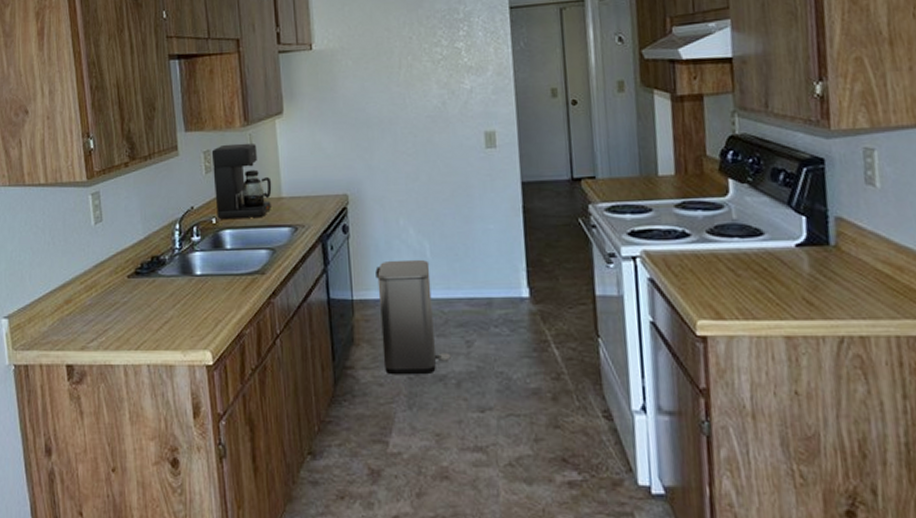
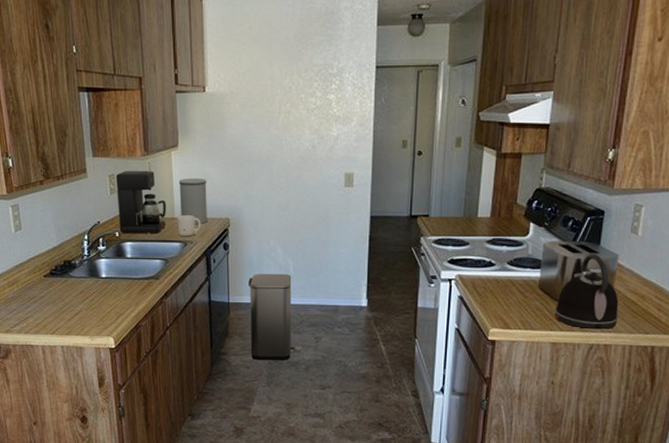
mug: none [283,193,314,220] -> present [176,215,201,237]
canister: none [285,148,321,205] -> present [178,178,207,225]
toaster: none [750,198,858,281] -> present [539,241,619,302]
kettle: none [780,213,873,316] -> present [554,253,619,330]

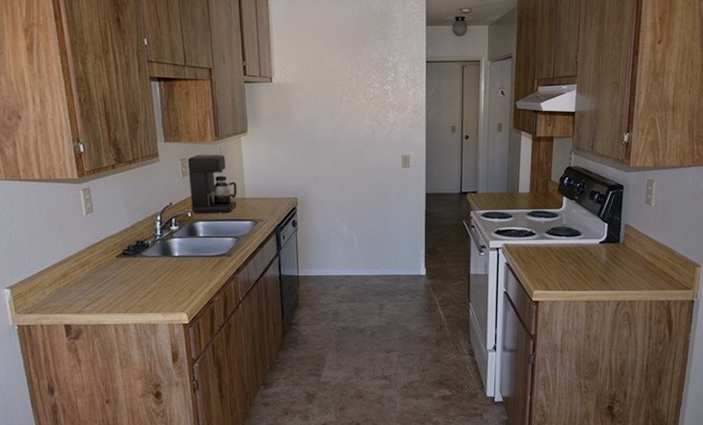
mug: present [176,215,201,237] -> none [246,195,271,216]
canister: present [178,178,207,225] -> none [248,160,276,204]
pedal bin: present [248,273,303,361] -> none [316,247,368,329]
toaster: present [539,241,619,302] -> none [573,212,637,265]
kettle: present [554,253,619,330] -> none [587,222,640,288]

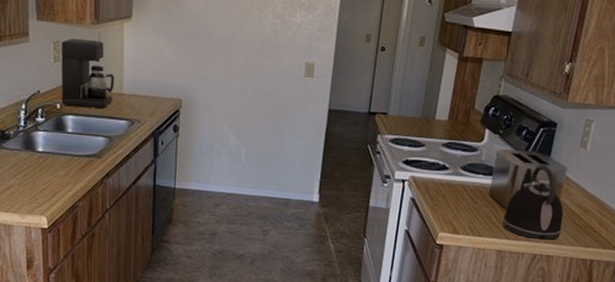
toaster: none [573,212,637,265] -> present [489,149,567,210]
kettle: none [587,222,640,288] -> present [502,164,564,241]

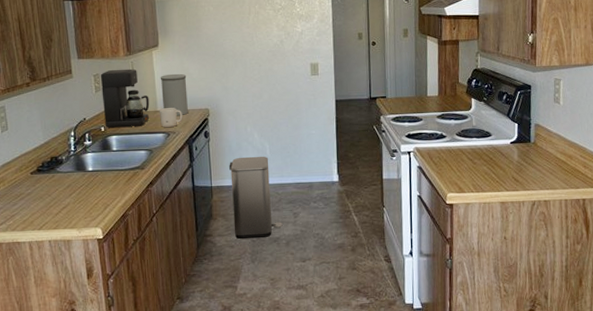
mug: none [124,91,151,115] -> present [159,108,183,128]
canister: none [129,52,161,103] -> present [160,73,188,116]
pedal bin: none [194,159,249,252] -> present [229,156,283,240]
toaster: present [489,149,567,210] -> none [483,112,548,166]
kettle: present [502,164,564,241] -> none [499,121,554,188]

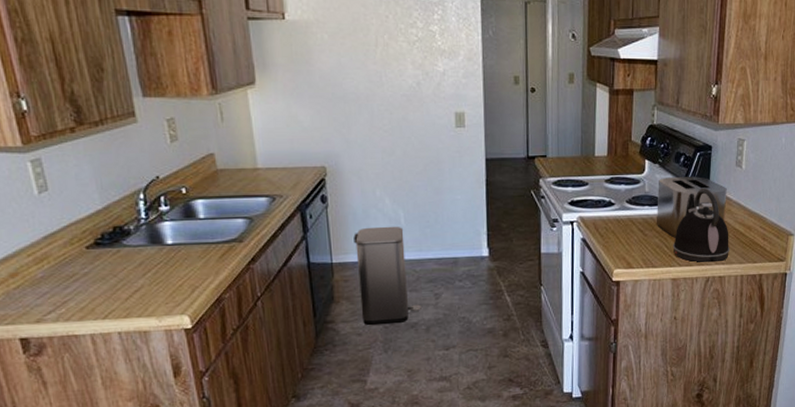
coffee maker: present [100,68,150,127] -> none [176,112,247,189]
mug: present [159,108,183,128] -> none [259,164,292,190]
canister: present [160,73,188,116] -> none [259,120,299,176]
toaster: none [483,112,548,166] -> present [657,176,727,238]
kettle: none [499,121,554,188] -> present [672,187,730,263]

